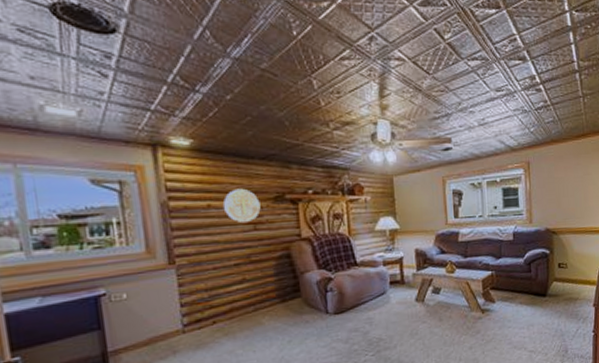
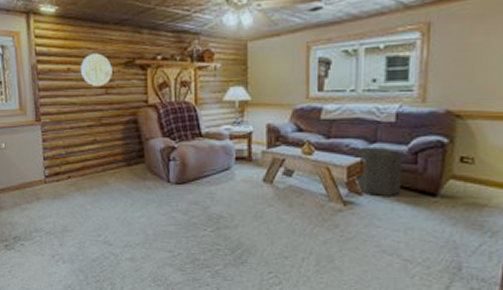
ottoman: none [486,261,522,302] -> present [354,146,403,197]

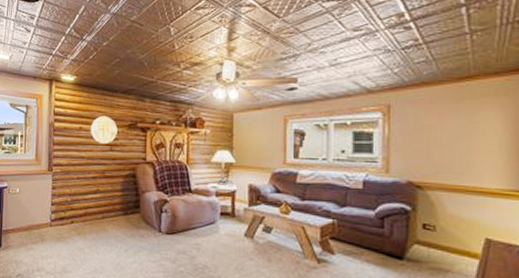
ottoman: present [354,146,403,197] -> none [326,209,371,258]

